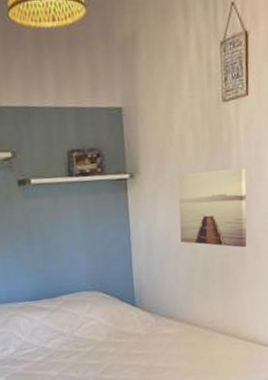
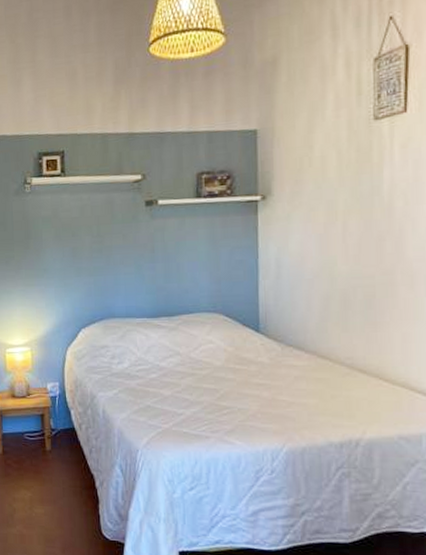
wall art: present [178,168,247,248] -> none [315,190,401,278]

